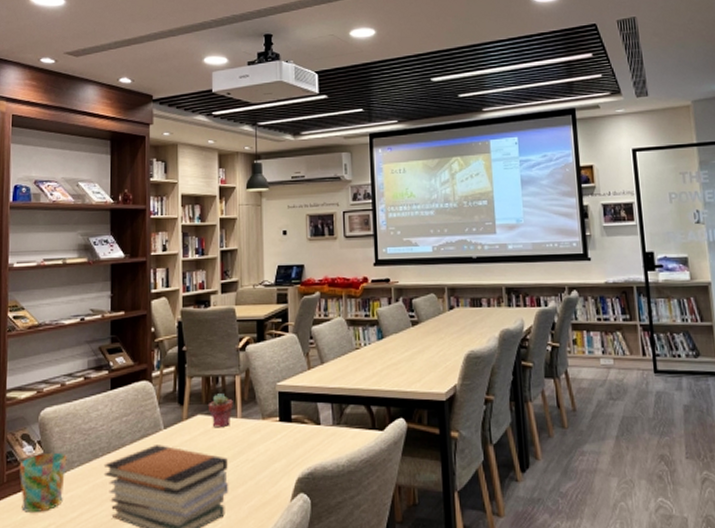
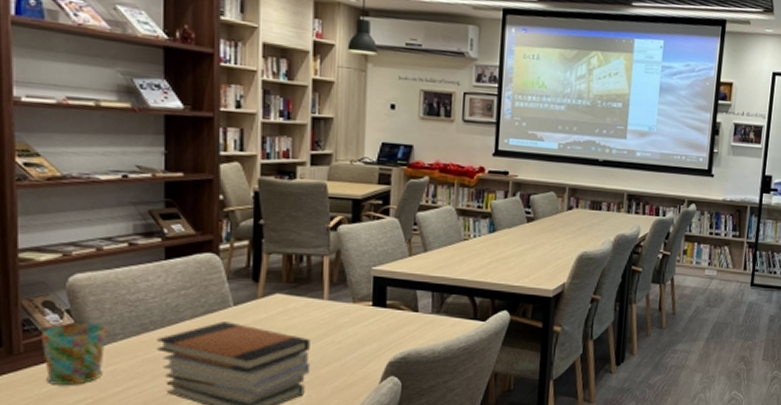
potted succulent: present [208,393,233,428] -> none [288,273,319,309]

